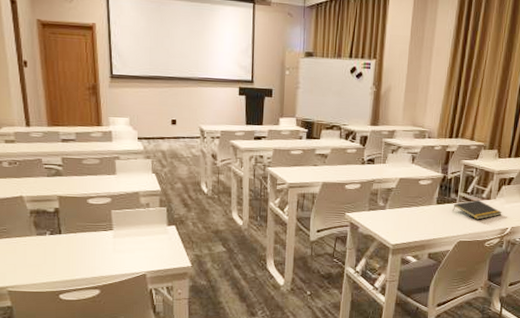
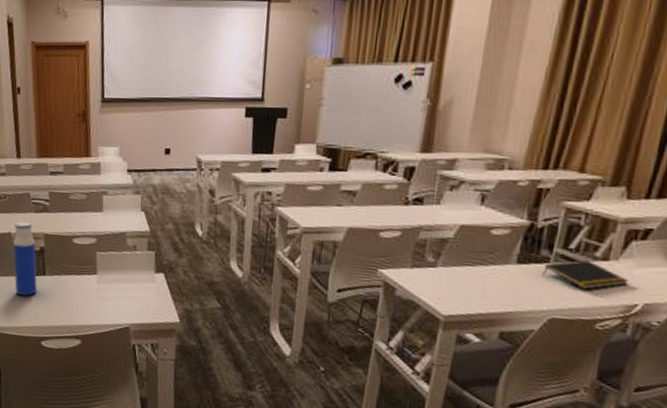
water bottle: none [25,185,53,255] -> present [13,221,37,296]

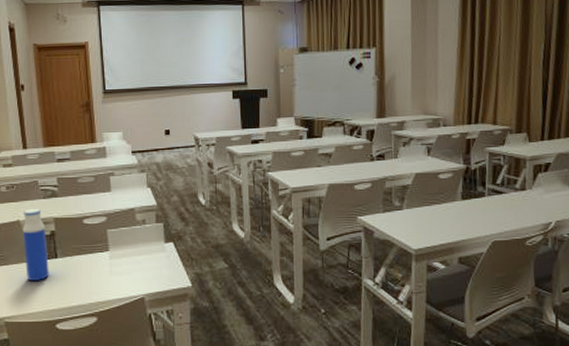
notepad: present [542,259,629,290] -> none [481,191,542,215]

